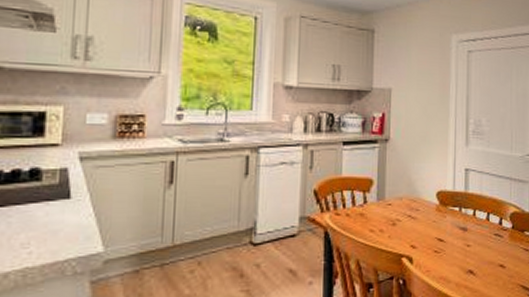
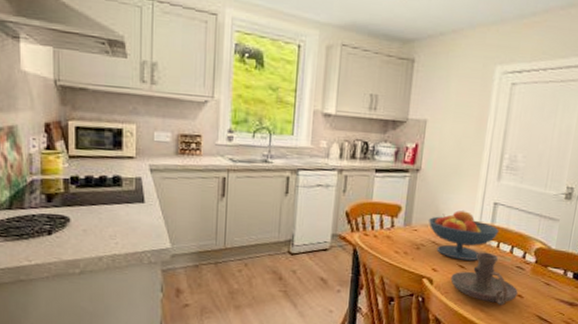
fruit bowl: none [401,178,473,233] -> present [428,209,499,261]
candle holder: none [431,222,499,279] -> present [450,252,518,306]

